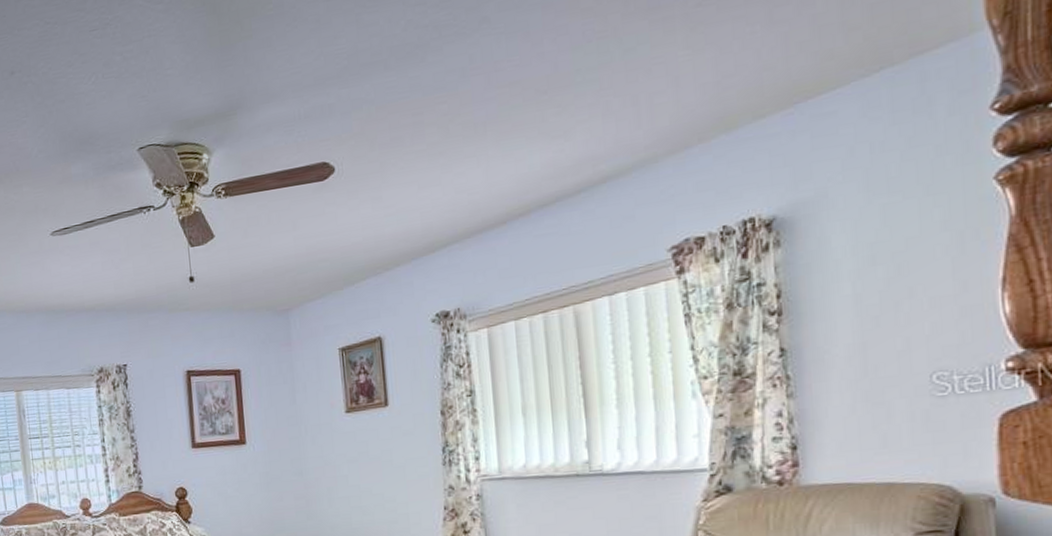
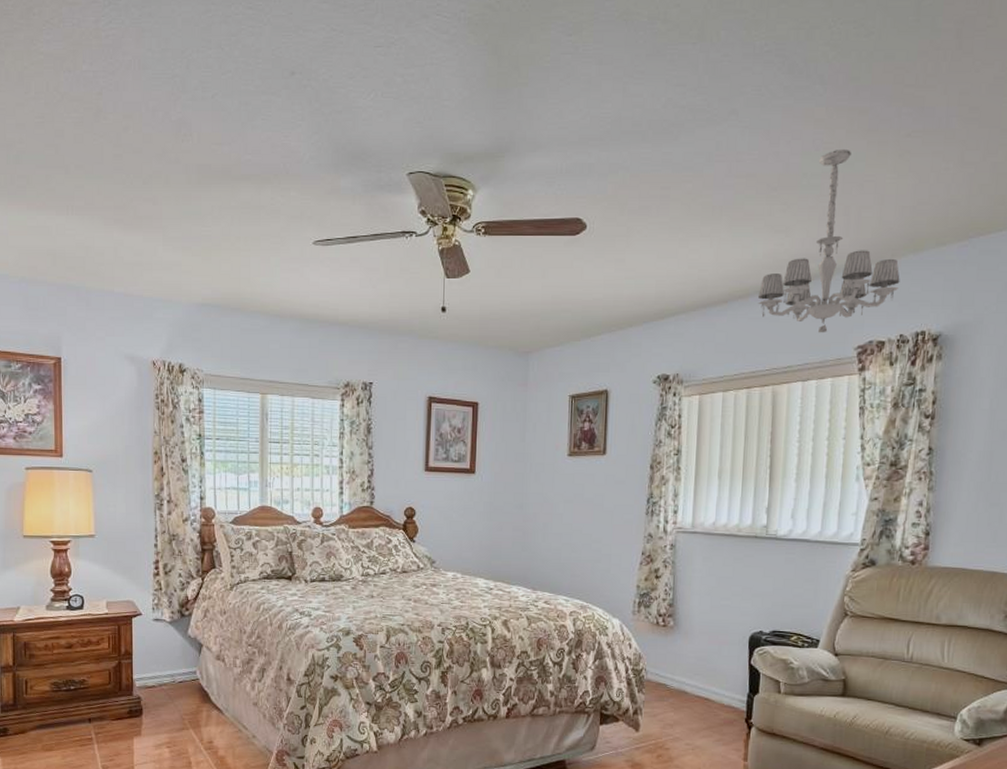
chandelier: none [542,34,713,240] -> present [758,148,900,333]

